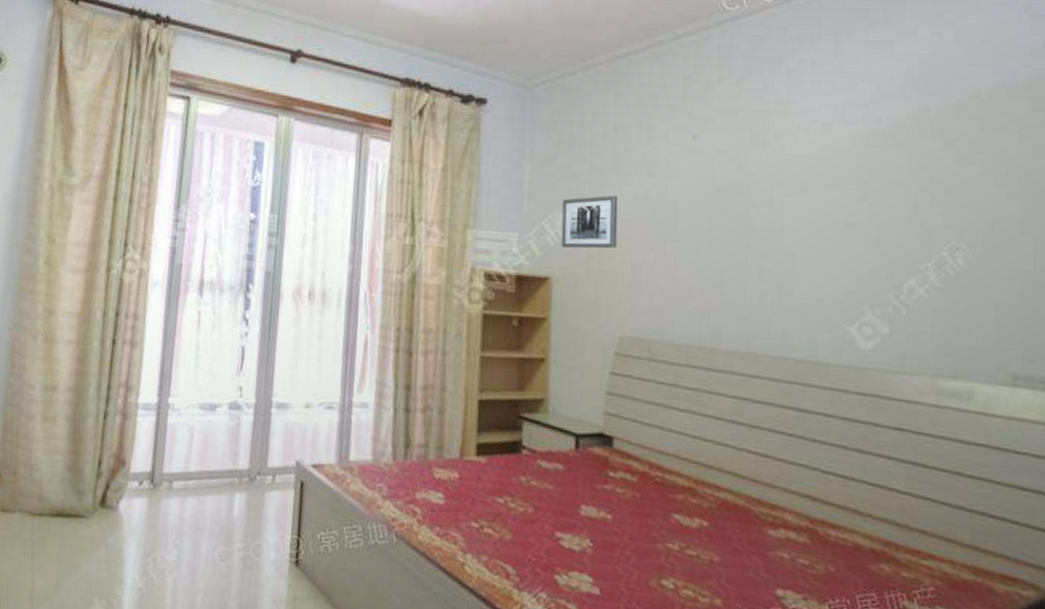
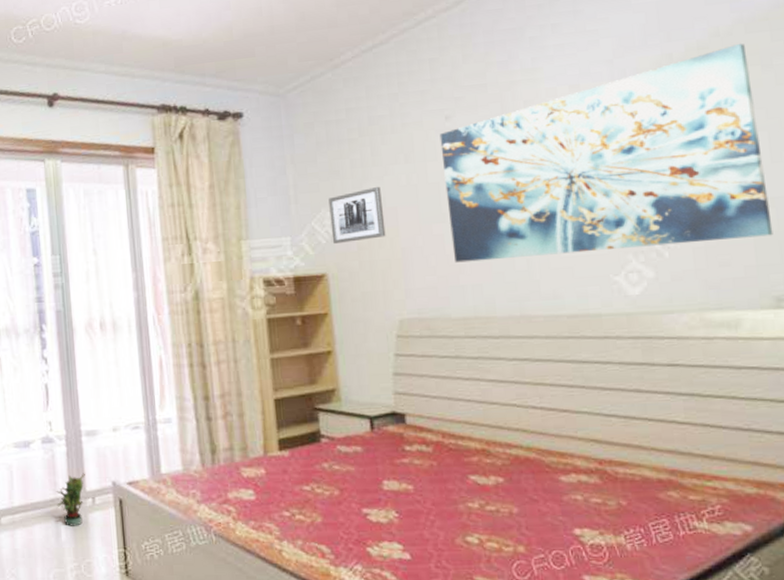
potted plant: none [234,446,269,504] -> present [56,473,85,526]
wall art: none [684,108,1016,310] -> present [439,43,773,263]

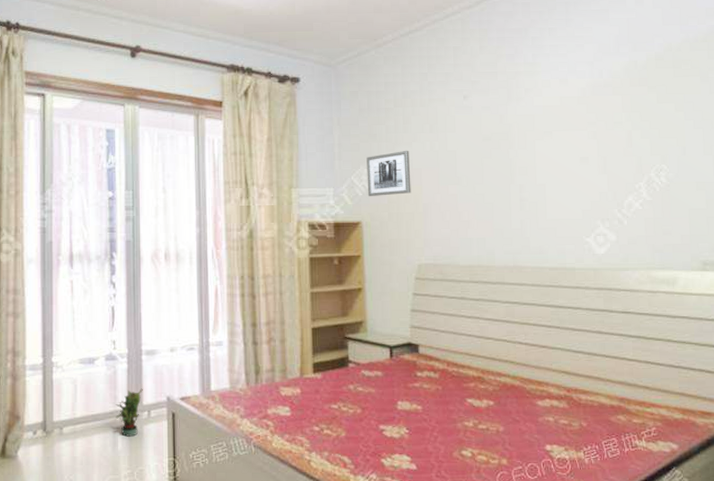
wall art: present [439,43,773,263] -> none [458,58,703,219]

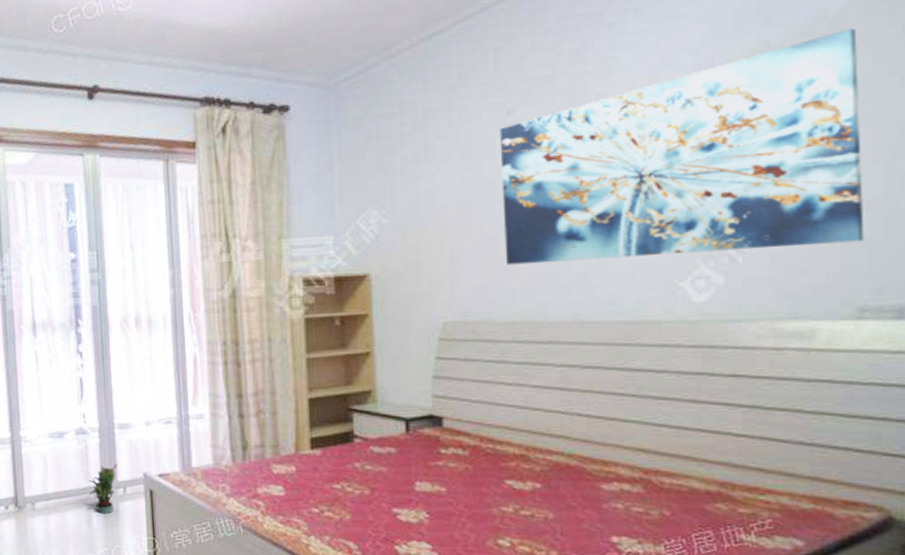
wall art: present [366,150,411,196] -> none [376,184,434,243]
wall art: none [458,58,703,219] -> present [499,27,864,265]

